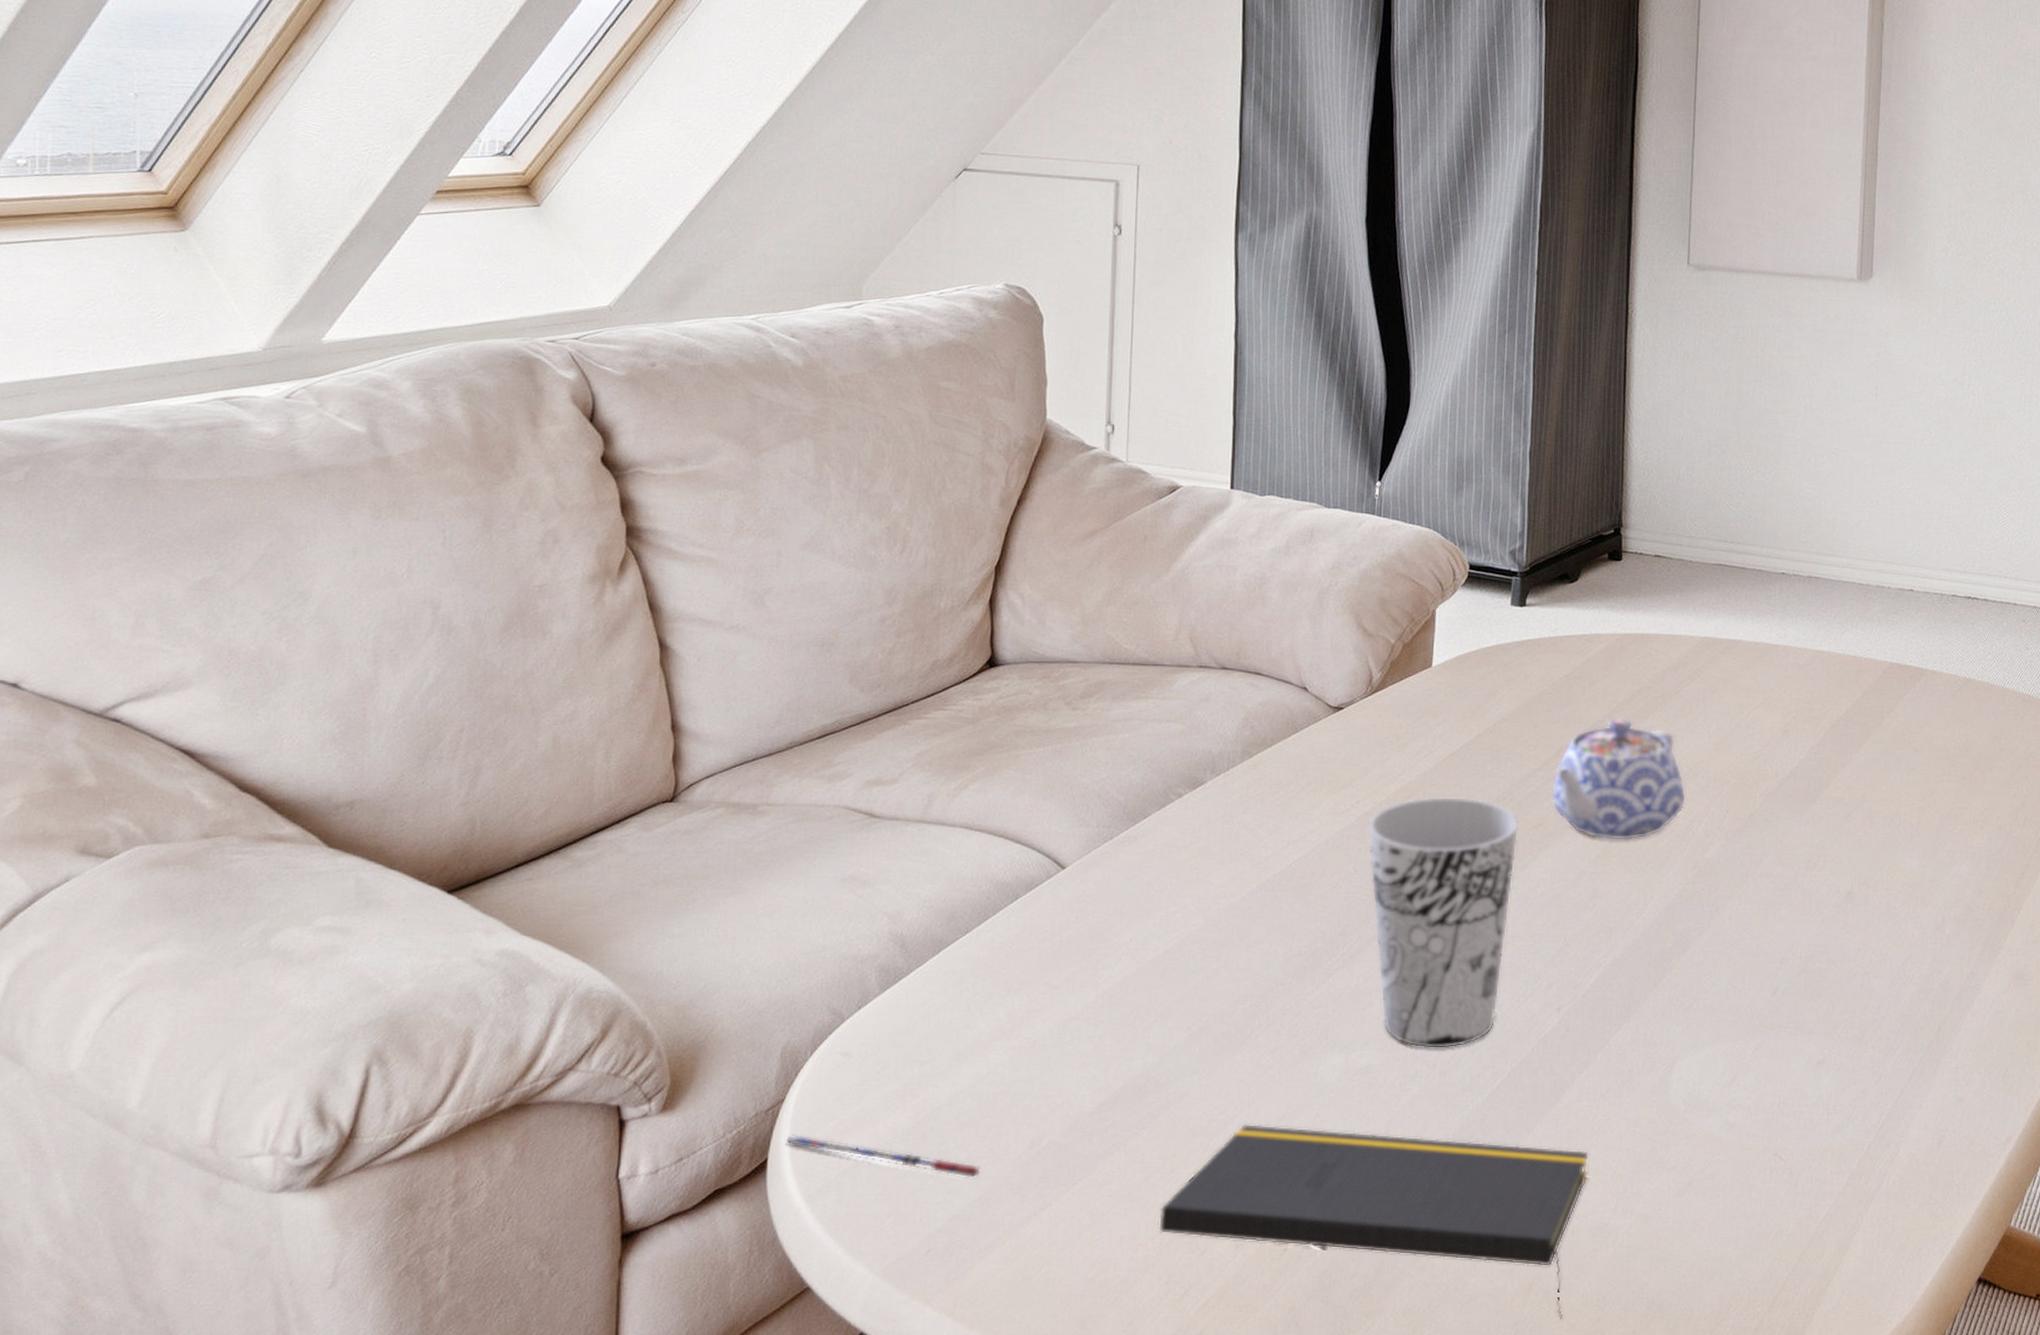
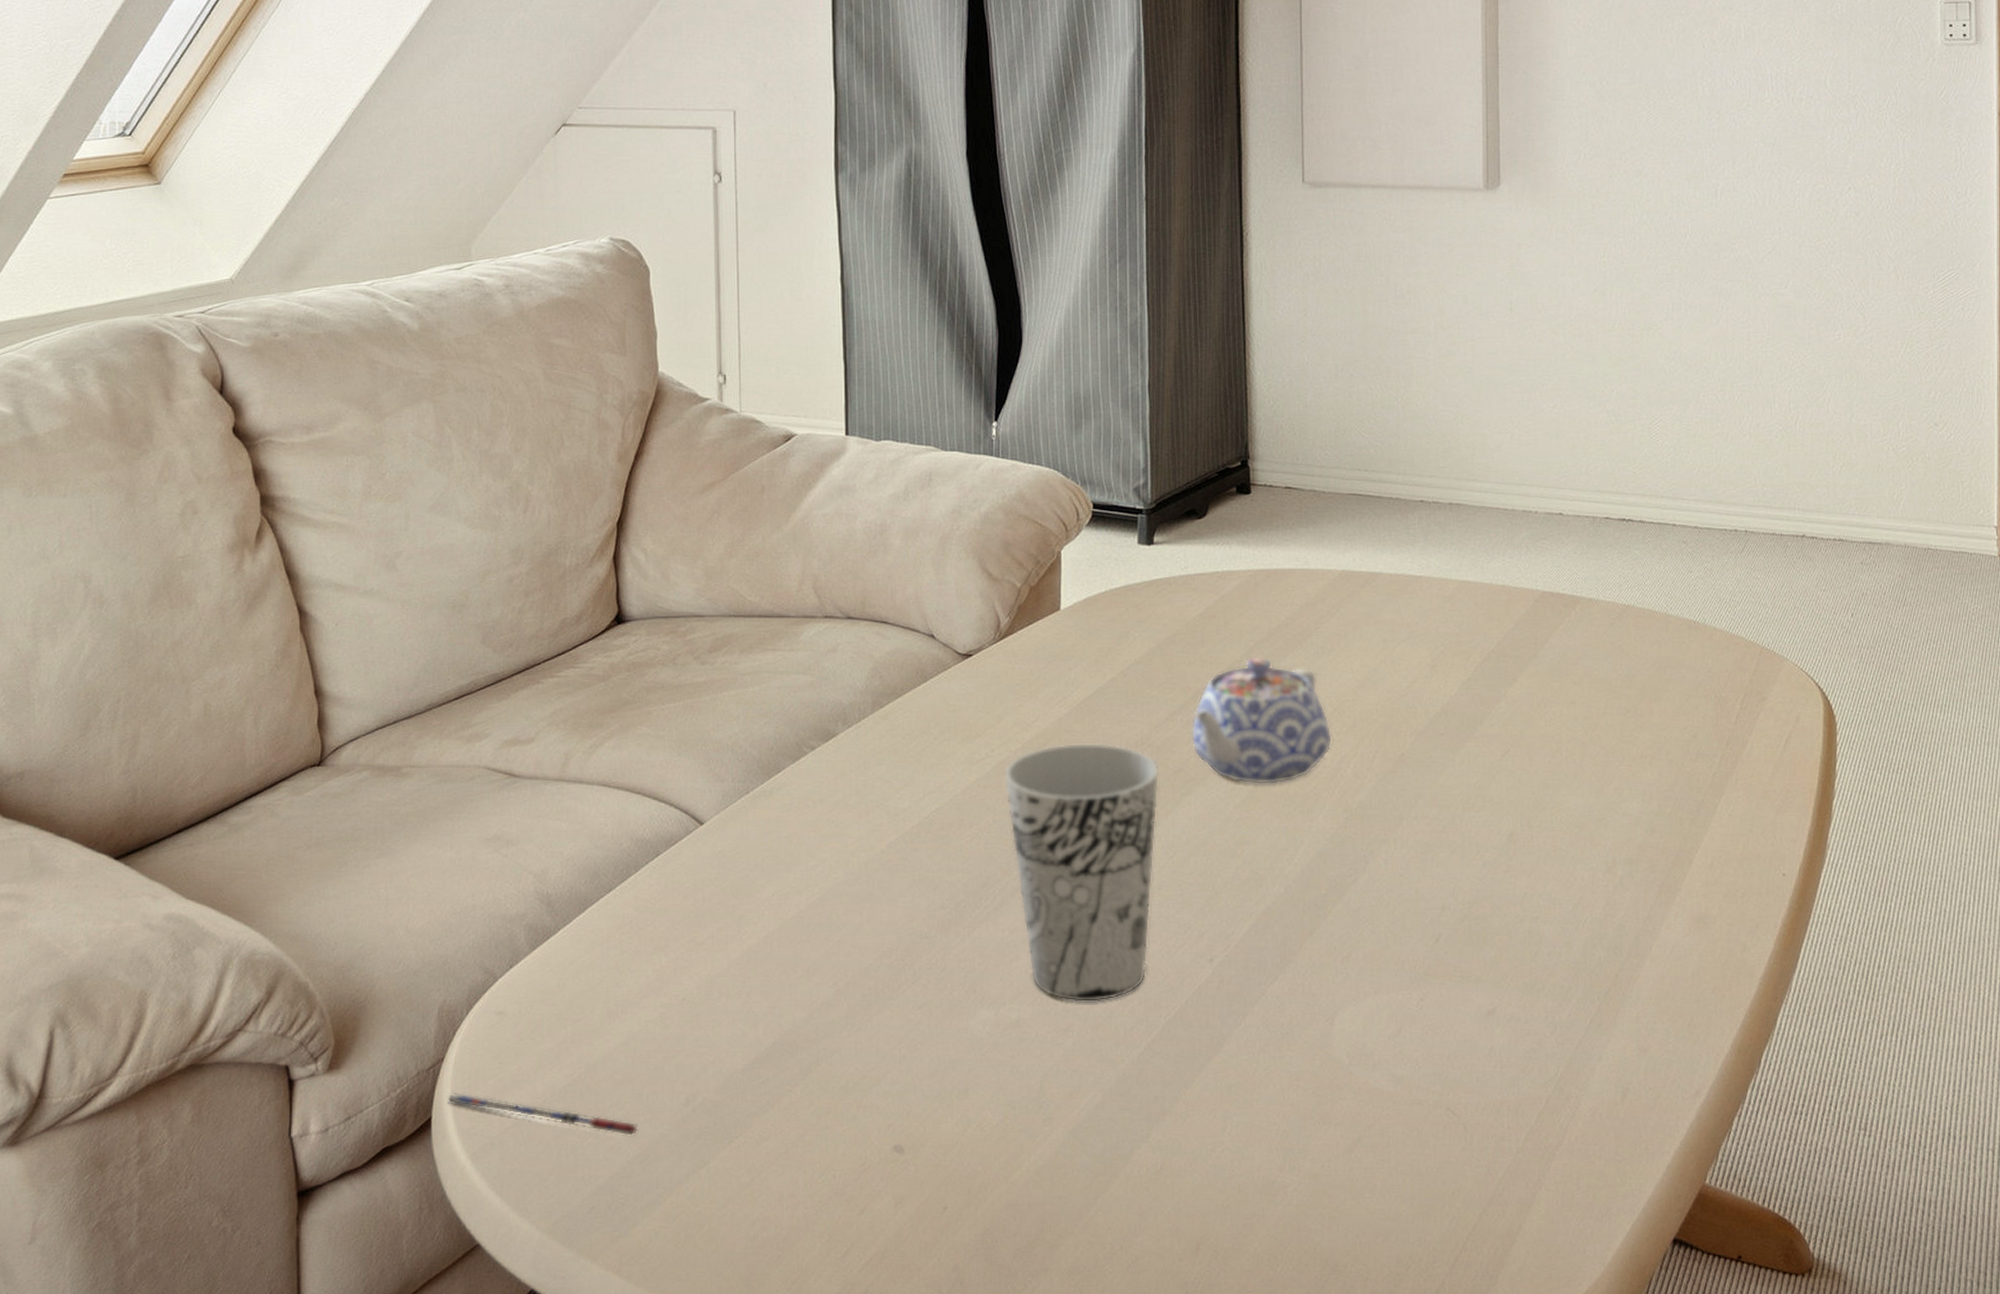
notepad: present [1159,1123,1589,1320] -> none [817,1079,1252,1281]

